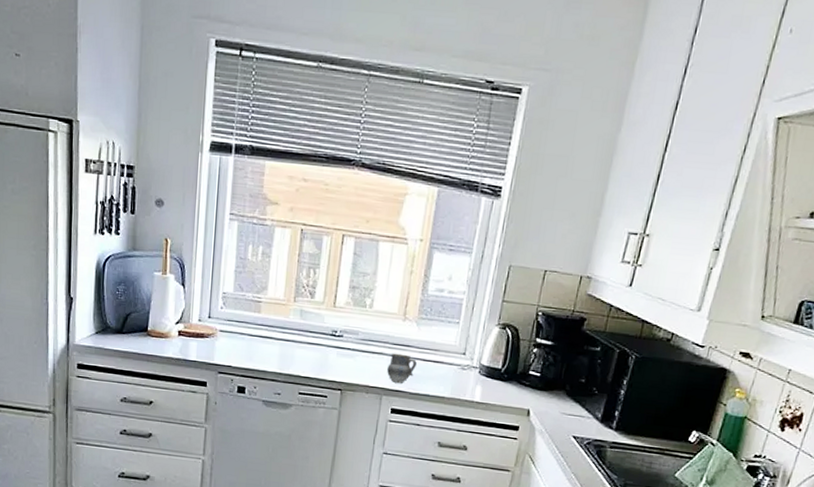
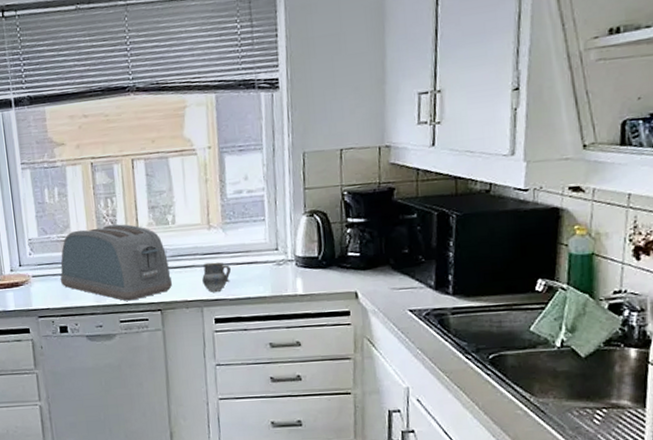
toaster: none [247,294,358,375] -> present [60,224,172,301]

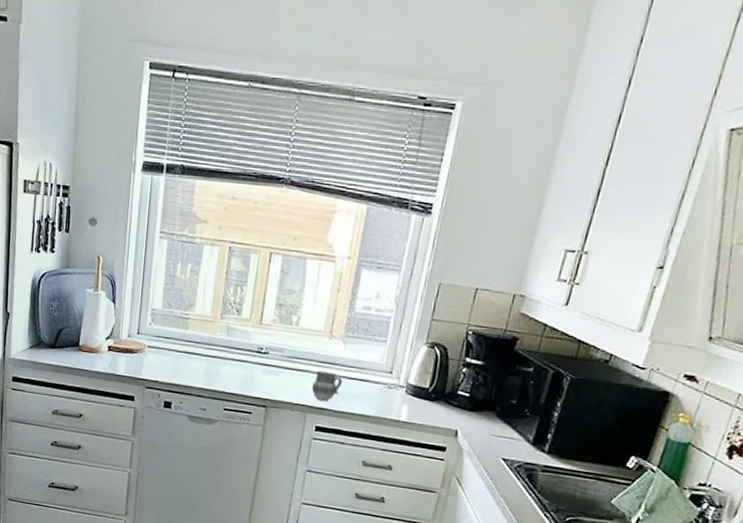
toaster: present [60,224,172,301] -> none [174,311,284,392]

